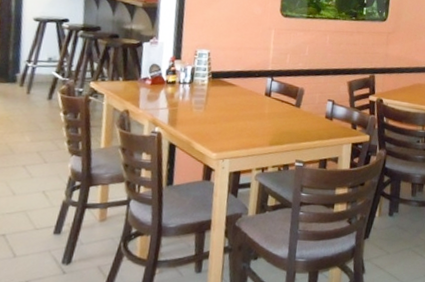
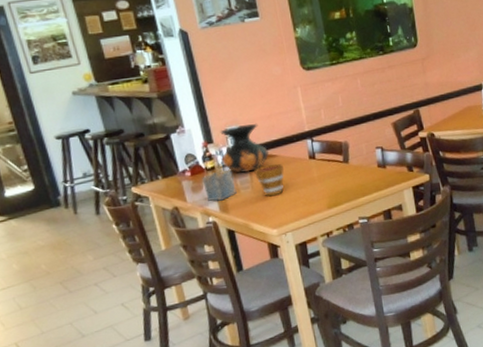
napkin holder: none [159,79,191,115] -> present [202,163,237,202]
vase: none [183,49,230,95] -> present [220,123,269,174]
cup: none [210,91,240,122] -> present [254,163,285,197]

